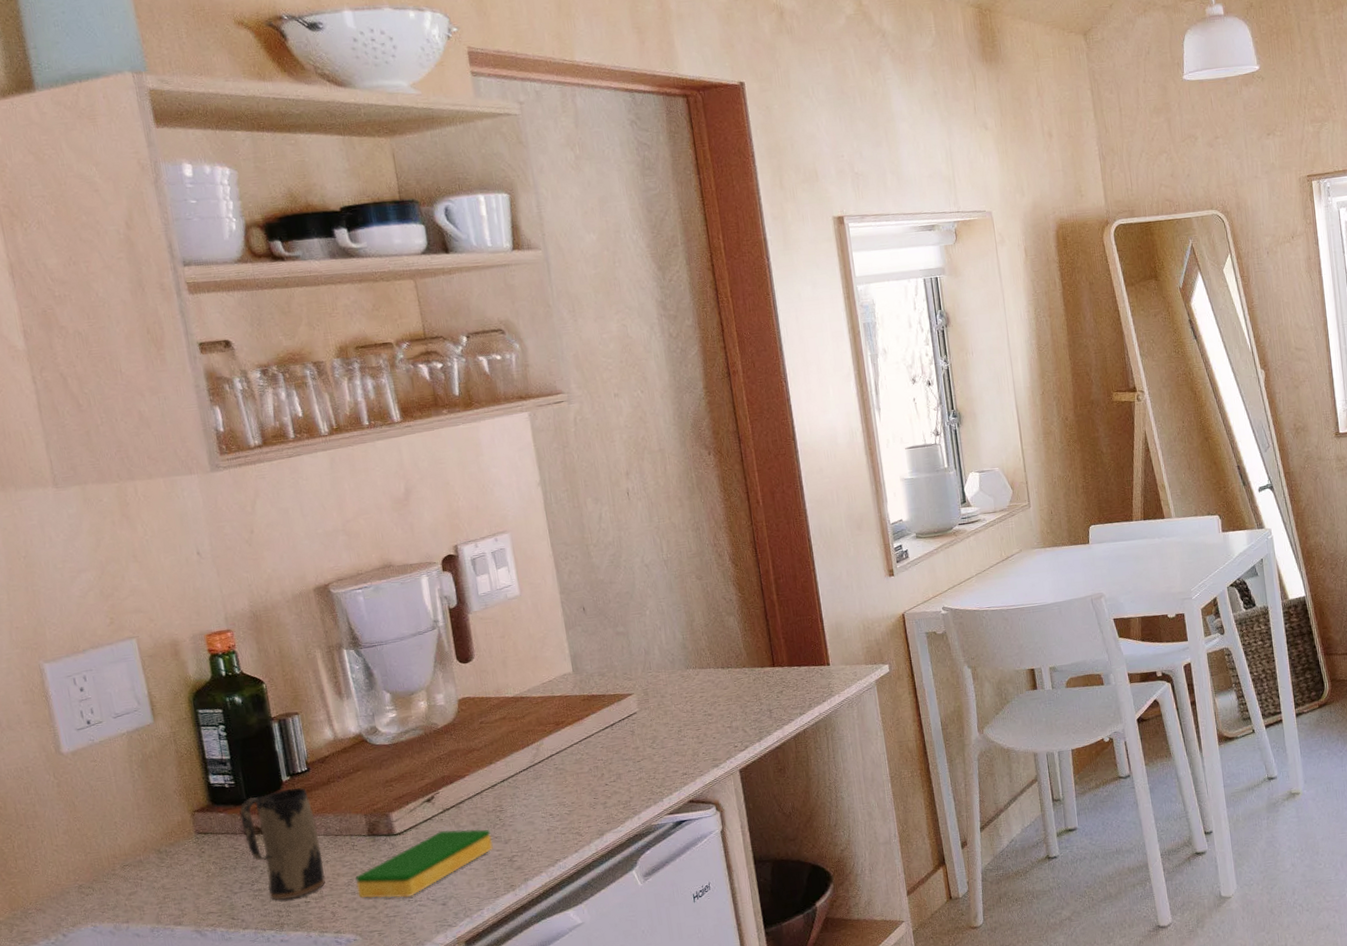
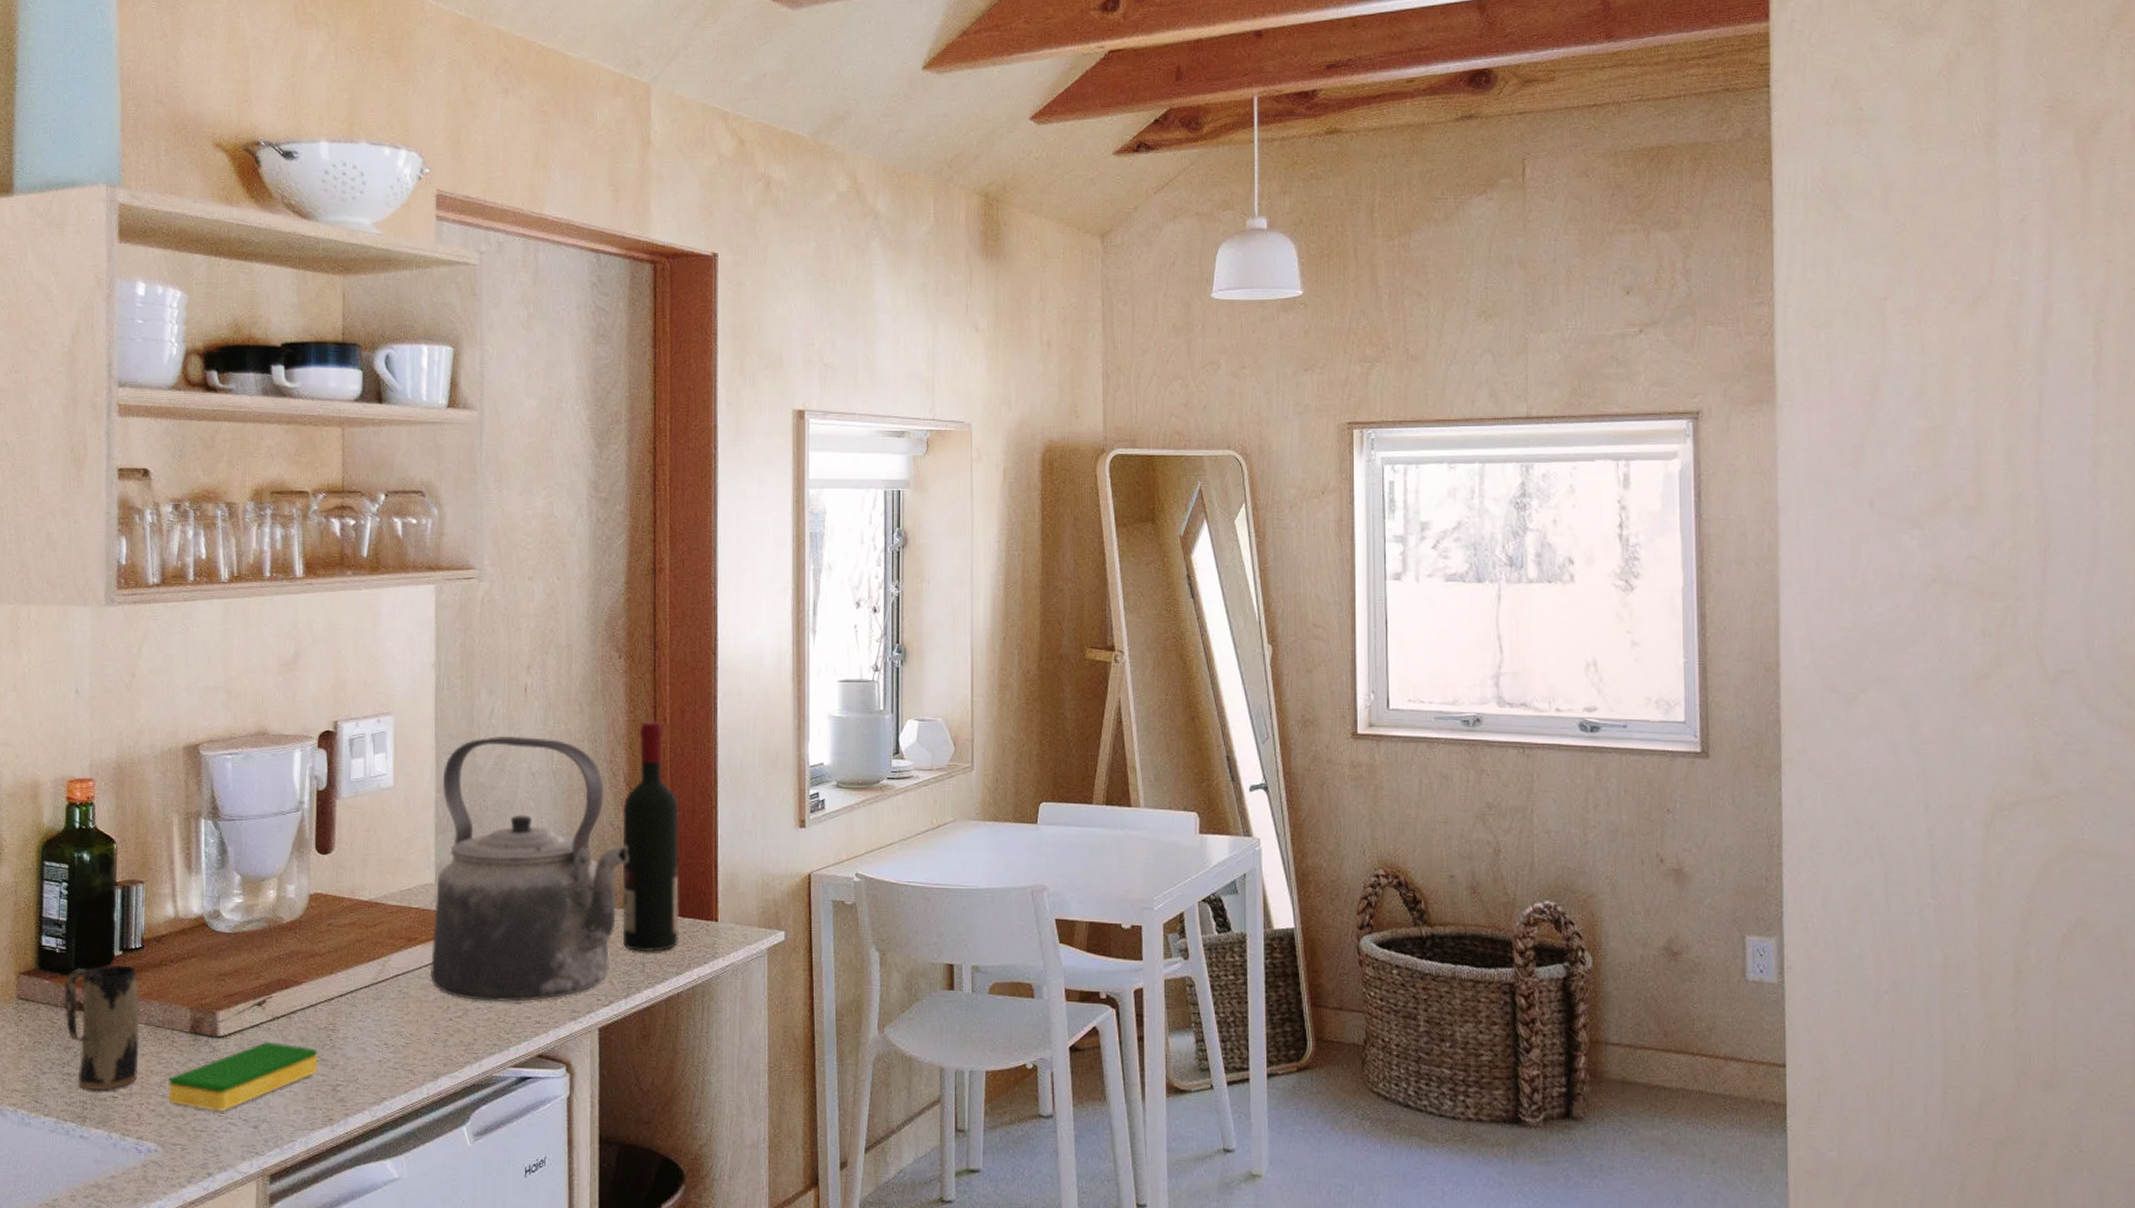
kettle: none [564,532,744,765] -> present [429,736,629,1003]
wine bottle: none [731,504,798,702] -> present [622,720,680,952]

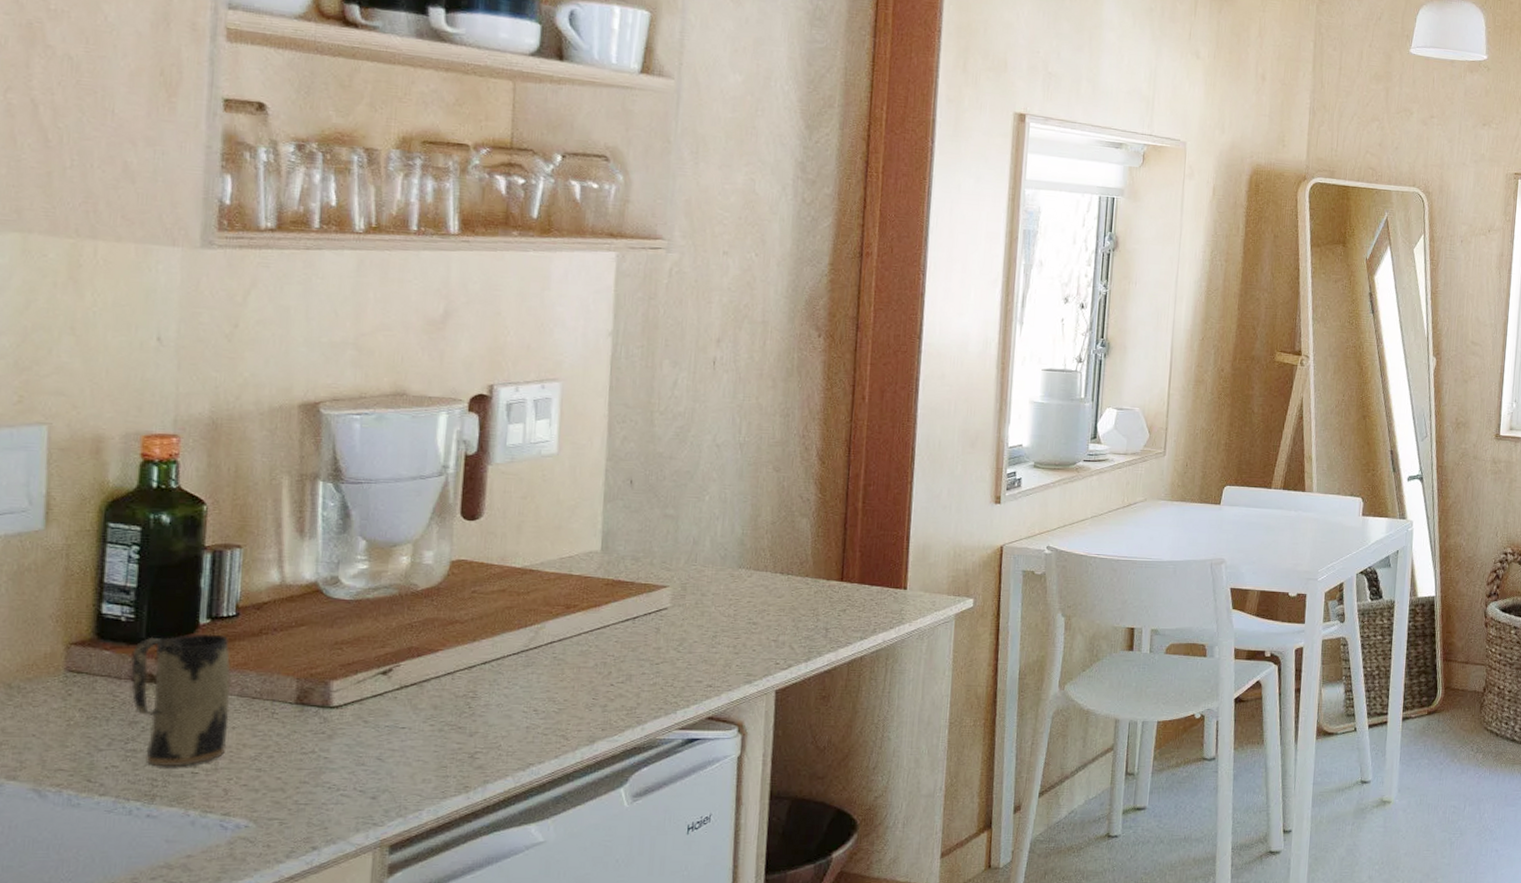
dish sponge: present [168,1042,318,1112] -> none [264,711,454,783]
kettle: present [429,736,629,1003] -> none [590,407,818,668]
wine bottle: present [622,720,680,952] -> none [806,398,873,618]

